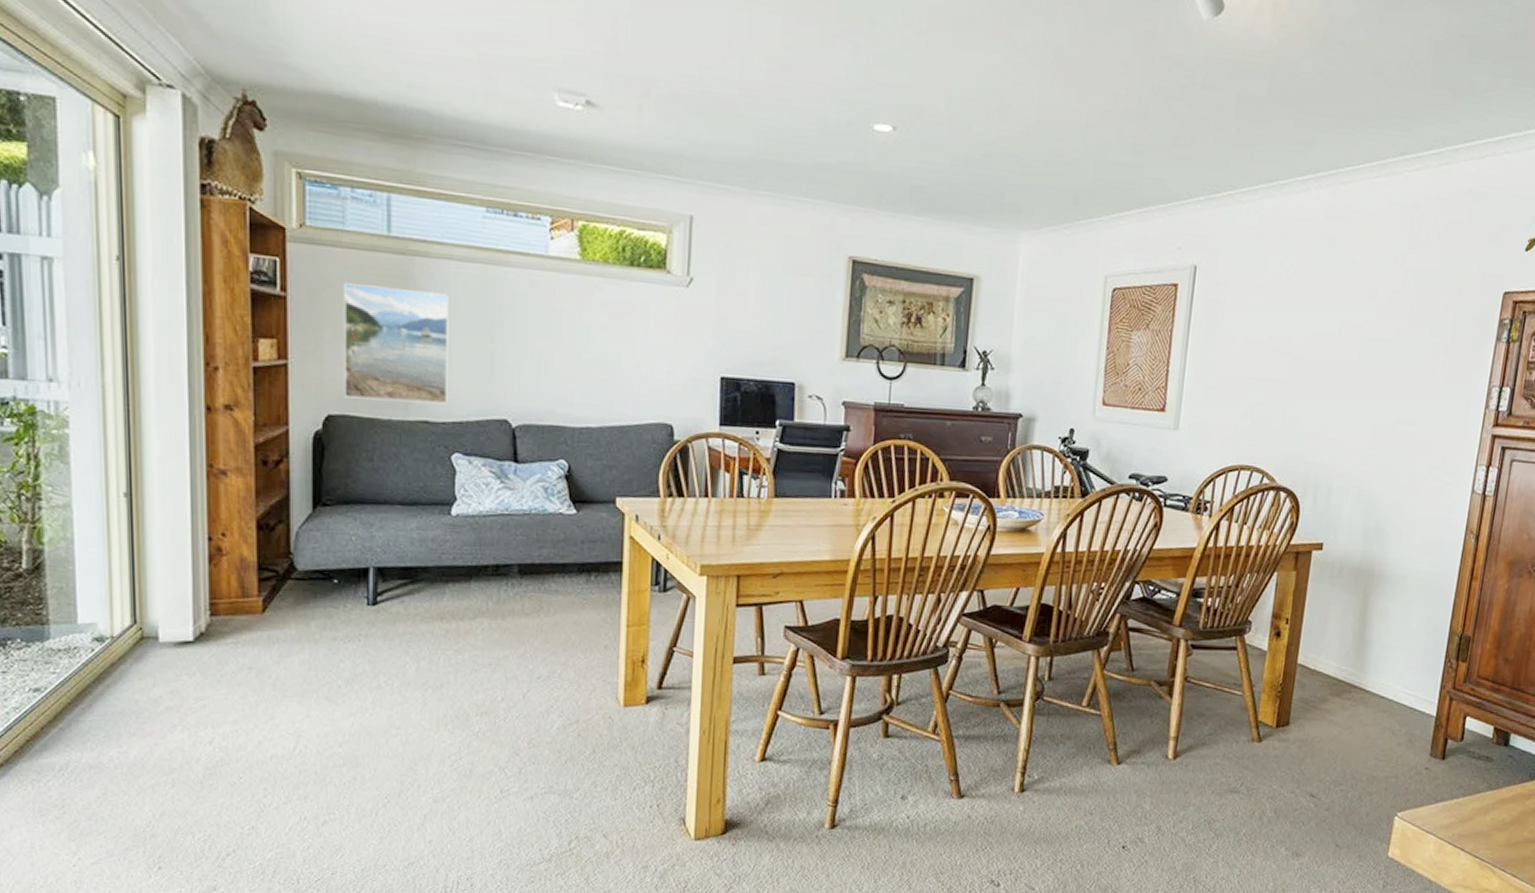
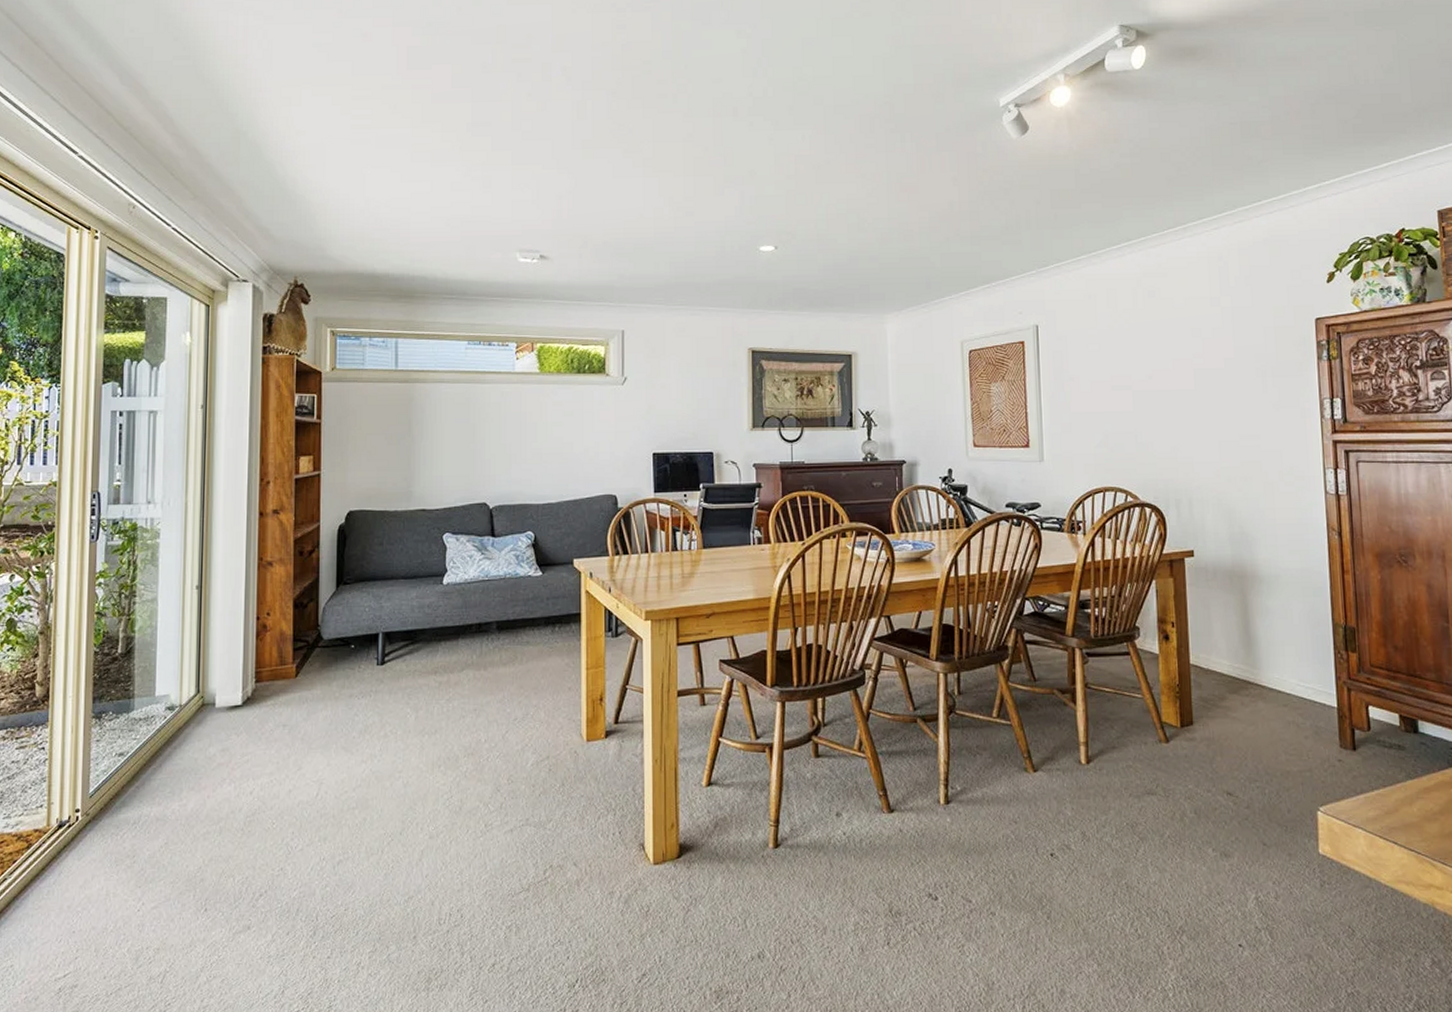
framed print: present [343,283,449,405] -> none [362,408,440,496]

